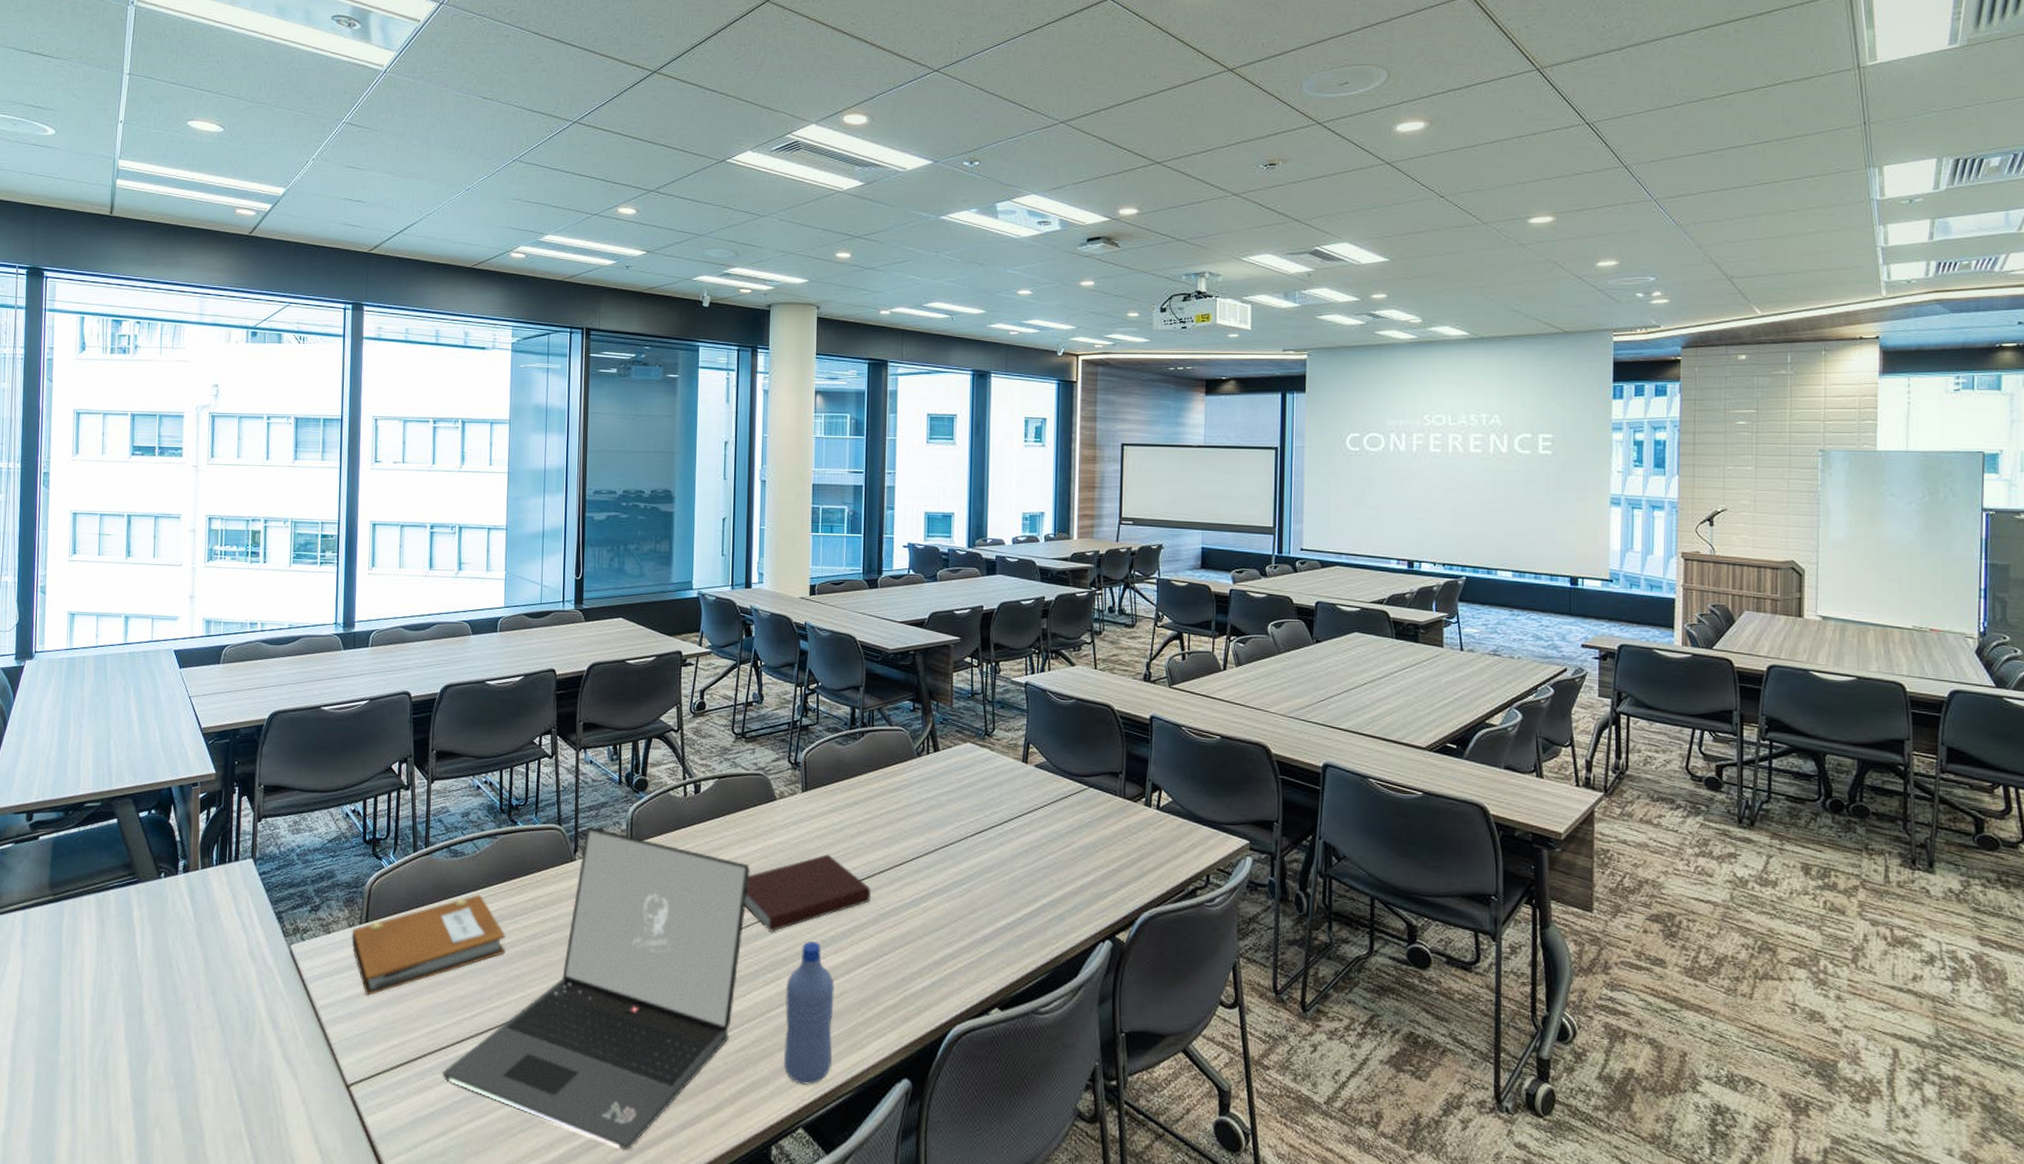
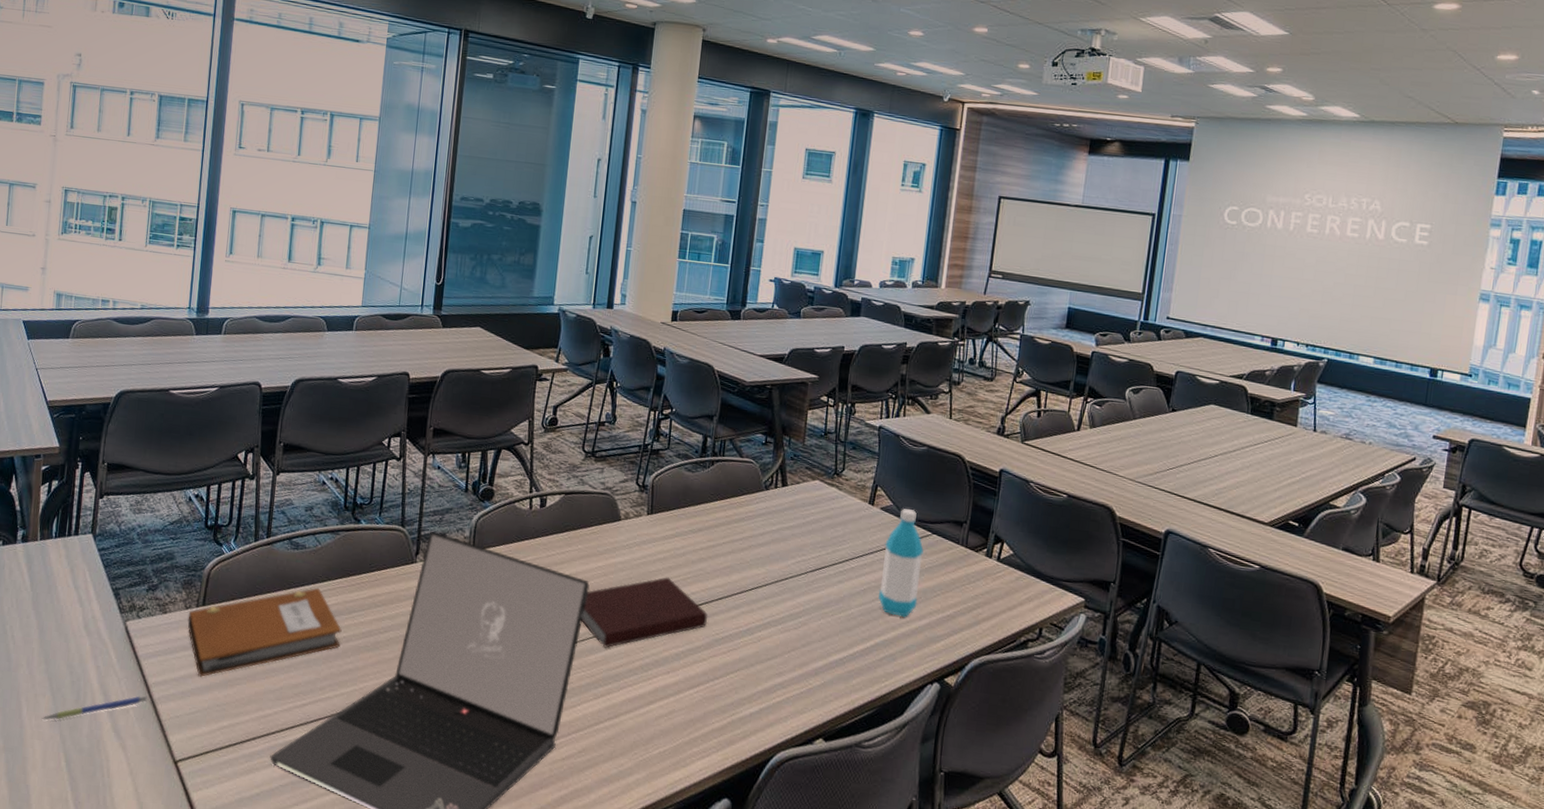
pen: none [211,1020,316,1054] -> present [41,695,147,721]
water bottle: present [784,941,835,1085] -> none [608,660,664,797]
water bottle: none [1040,763,1082,875] -> present [878,508,924,617]

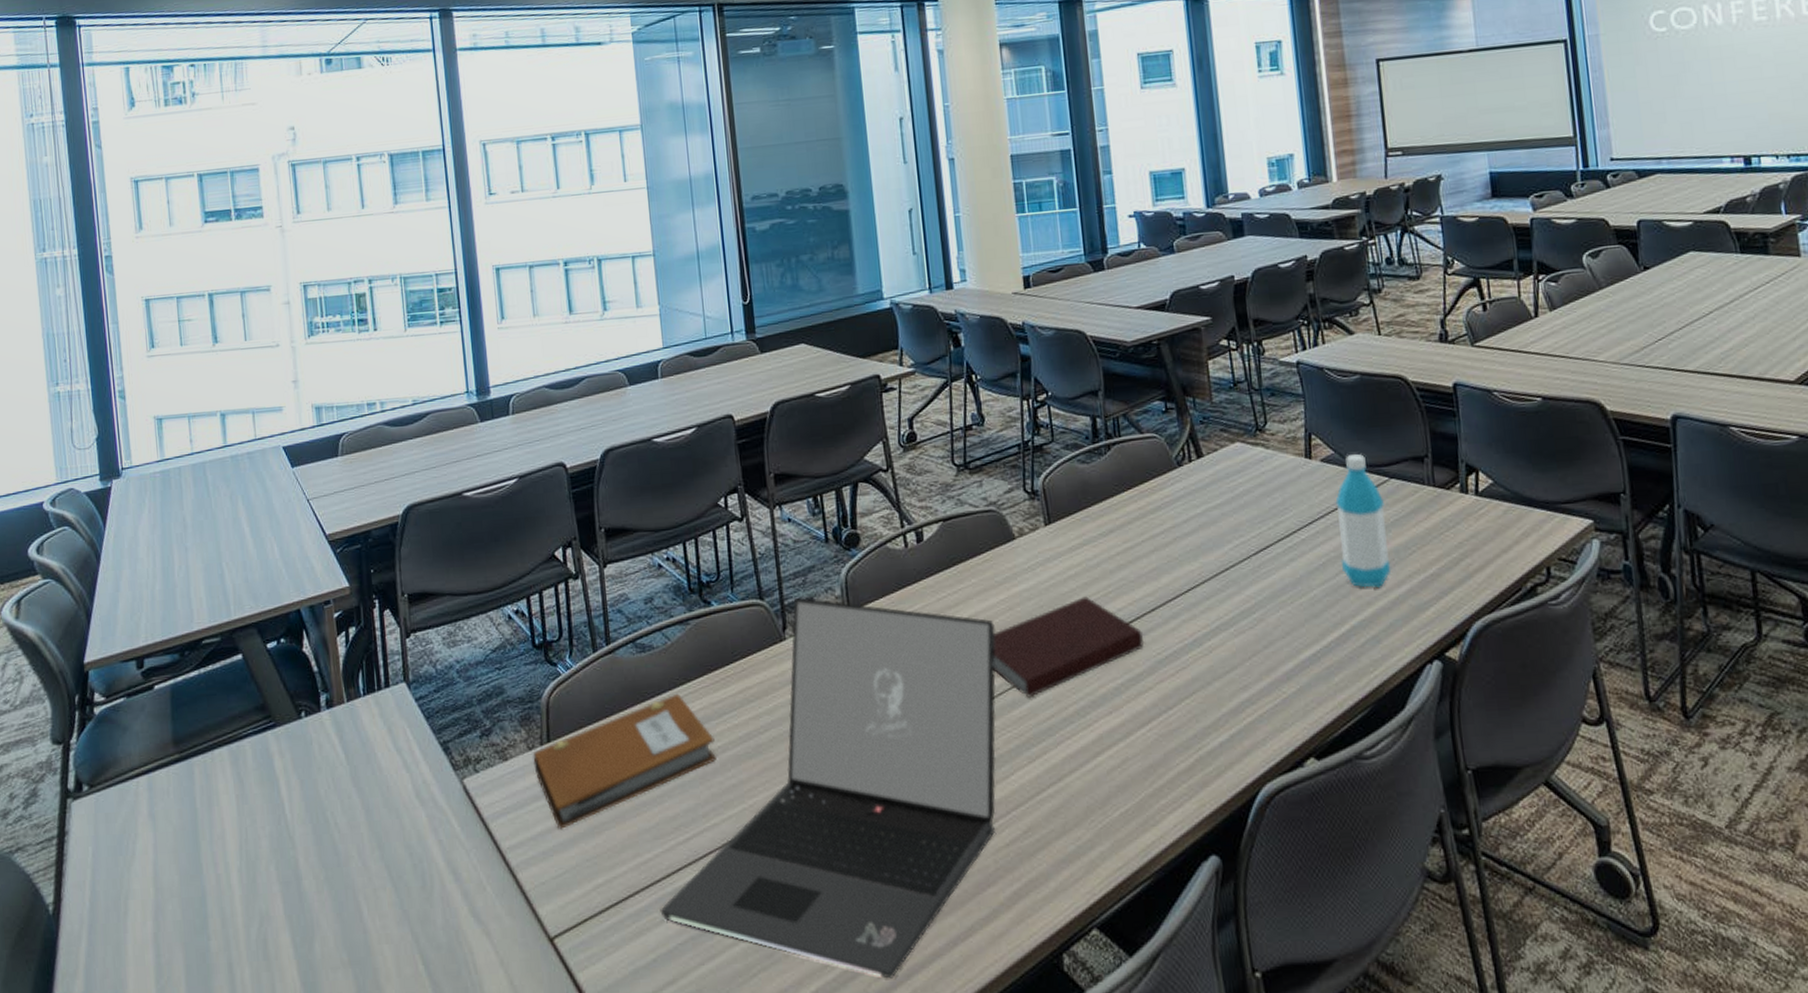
pen: present [41,695,147,721] -> none [386,865,504,919]

